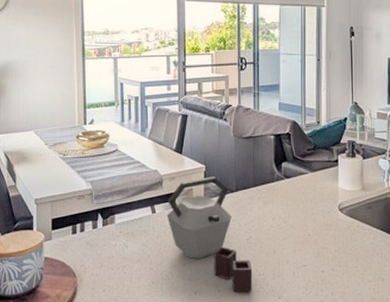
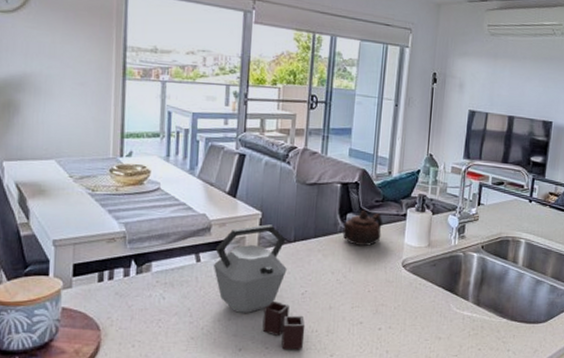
teapot: none [279,159,316,193] -> present [342,210,383,247]

